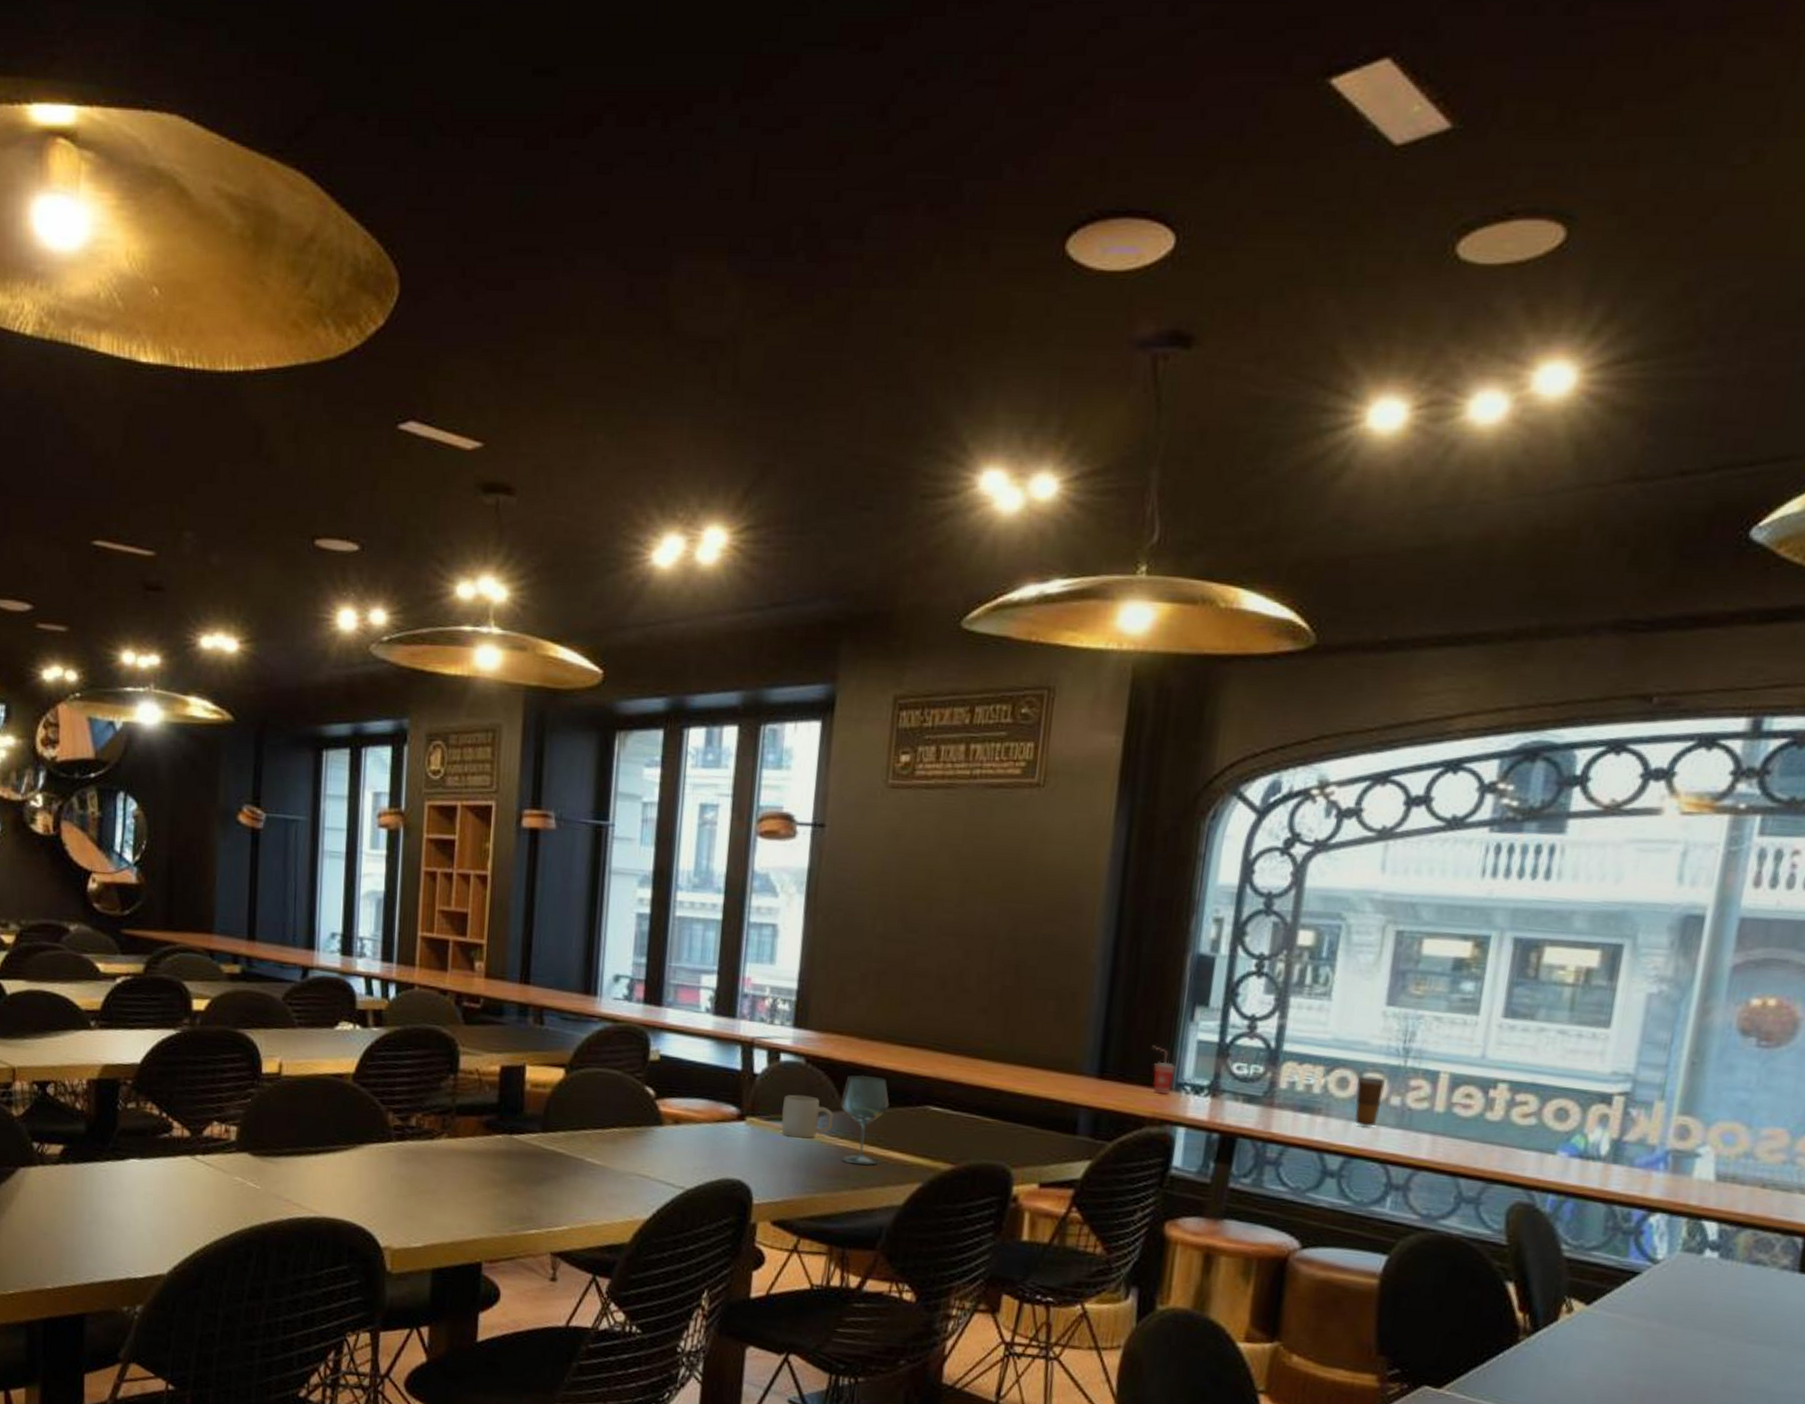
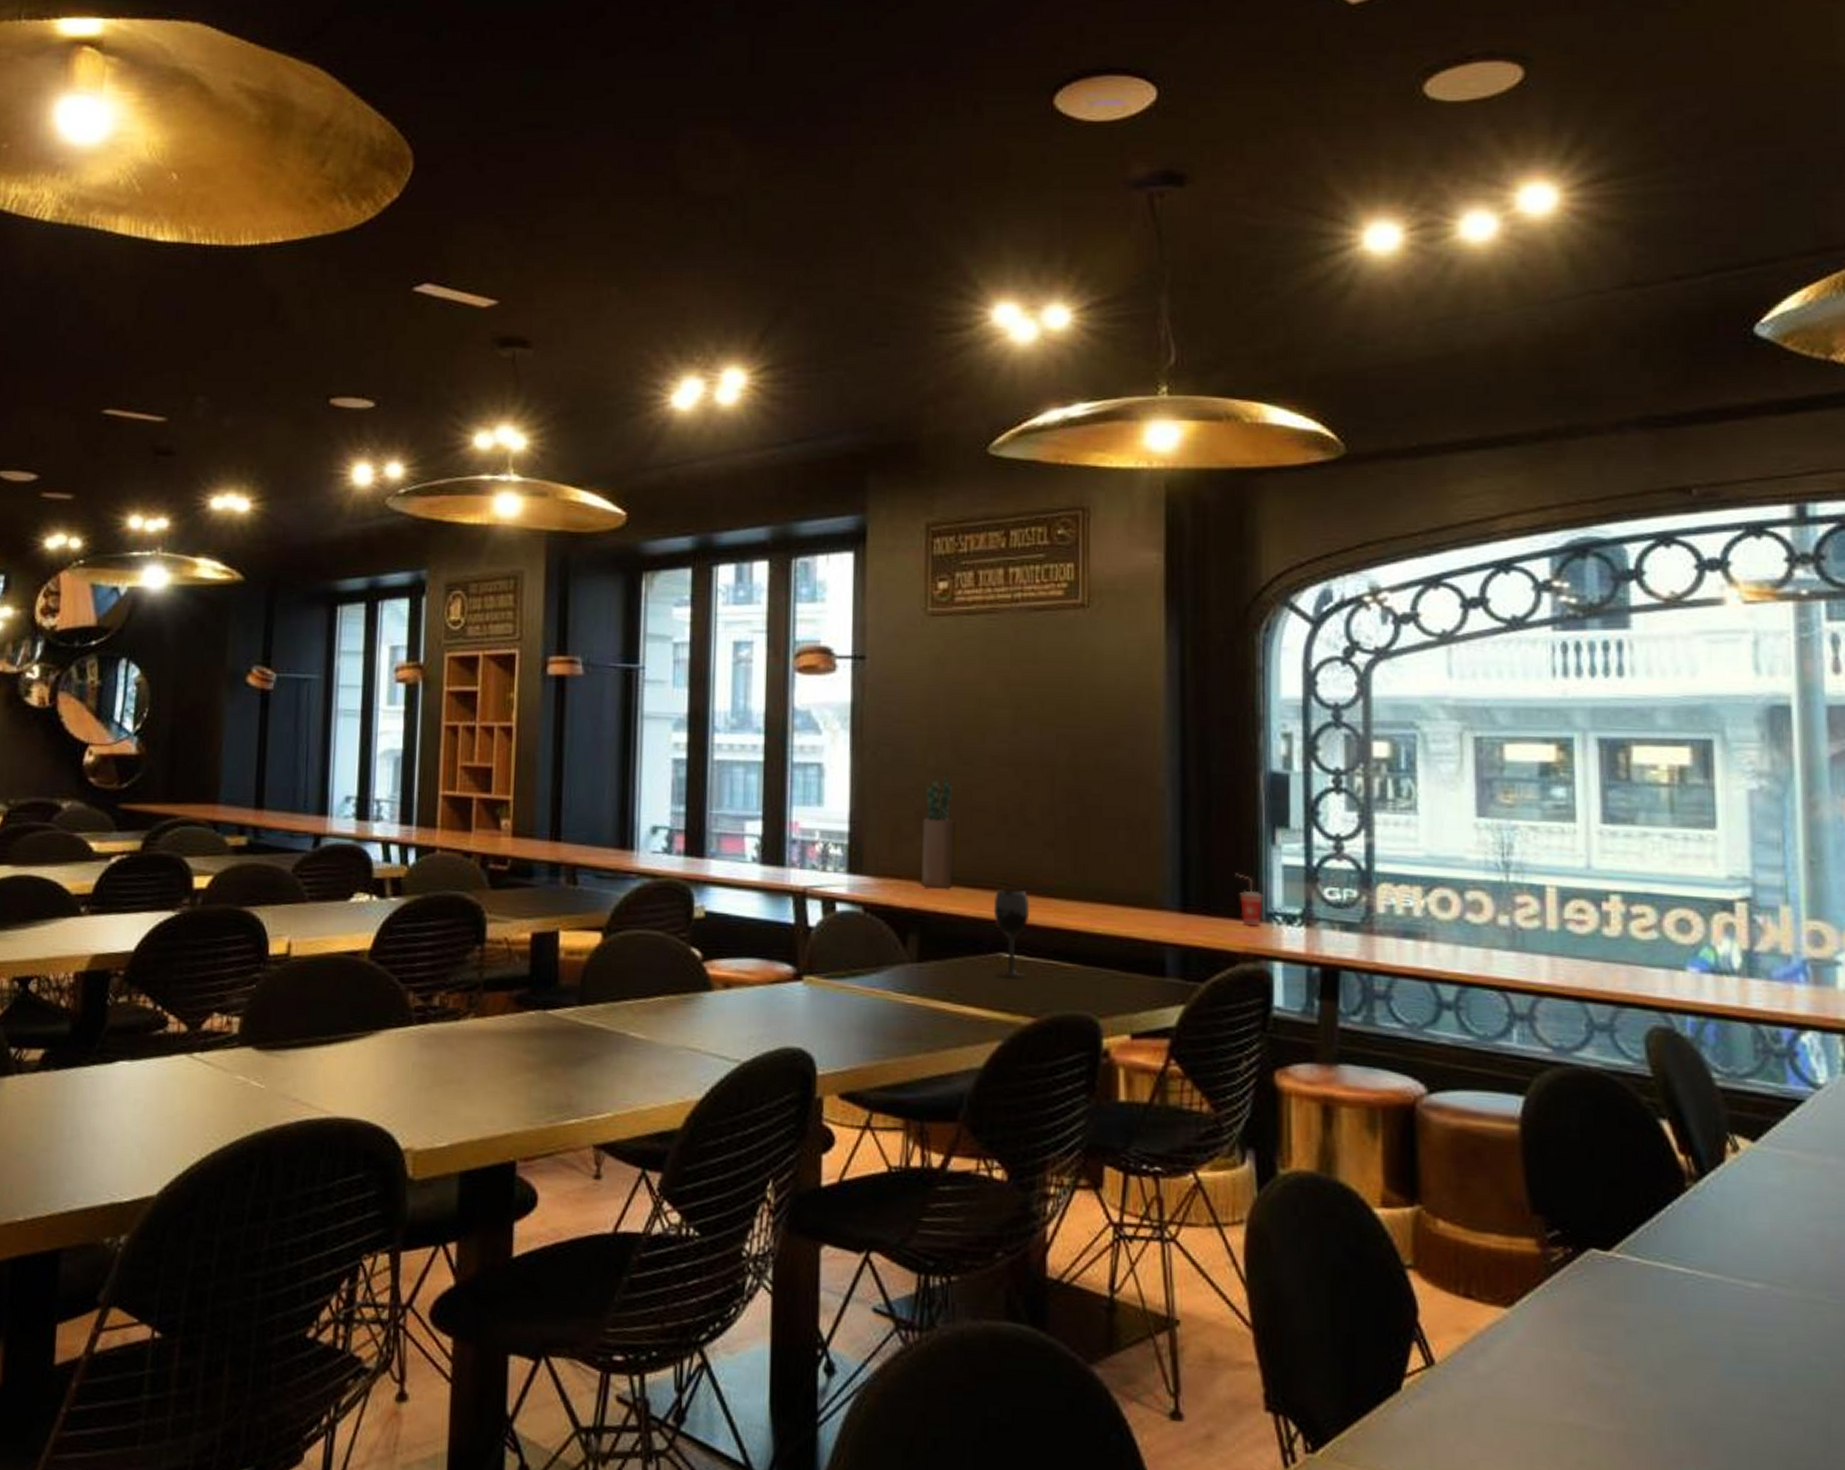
mug: present [781,1094,834,1139] -> none [841,948,899,997]
wine glass: present [841,1075,890,1165] -> none [906,923,958,1023]
vase: none [860,937,897,1048] -> present [921,771,953,890]
wine glass: none [921,1048,959,1132] -> present [993,888,1030,981]
beverage cup: present [1354,1075,1385,1127] -> none [1459,894,1489,951]

